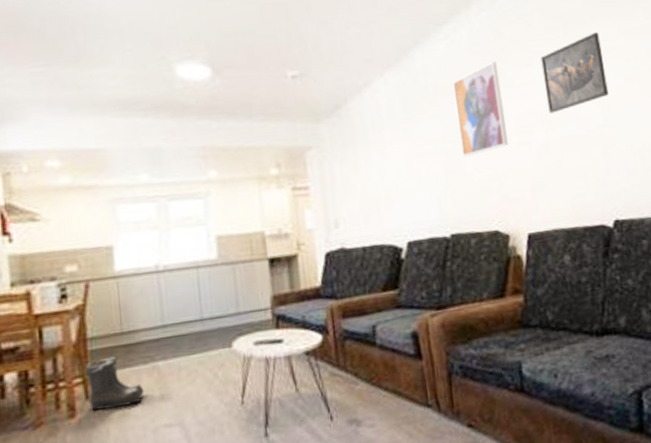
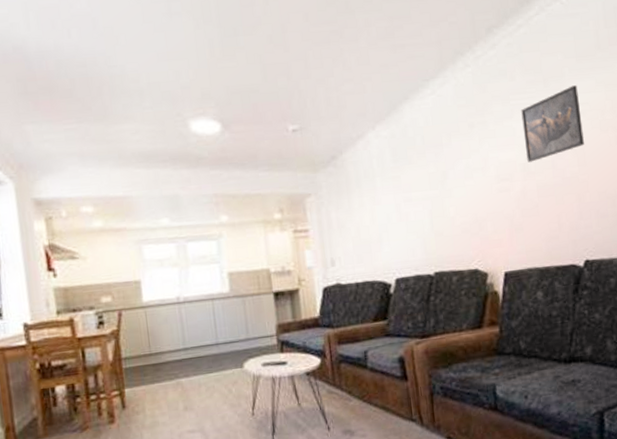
boots: present [86,356,145,411] -> none [122,373,171,418]
wall art: present [452,61,509,157] -> none [438,114,489,203]

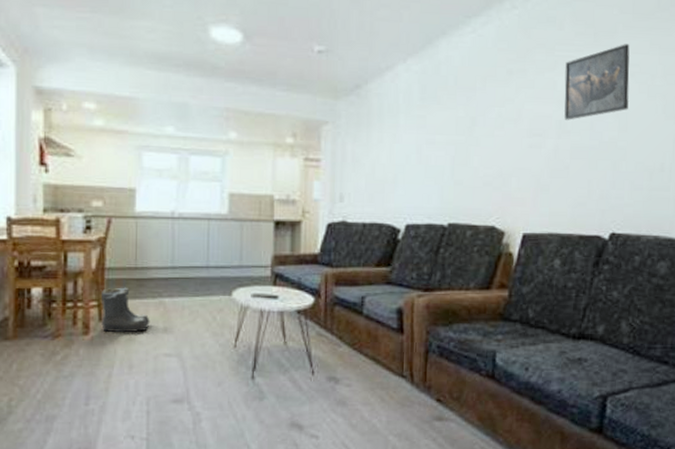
boots: none [122,373,171,418] -> present [101,287,150,333]

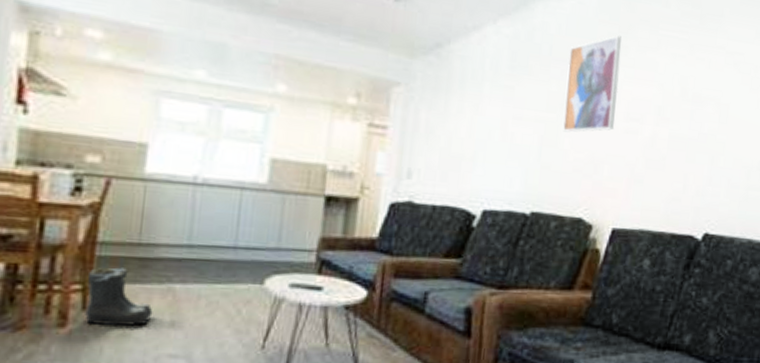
wall art: none [471,61,521,152] -> present [563,35,622,133]
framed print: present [564,44,630,120] -> none [664,30,736,107]

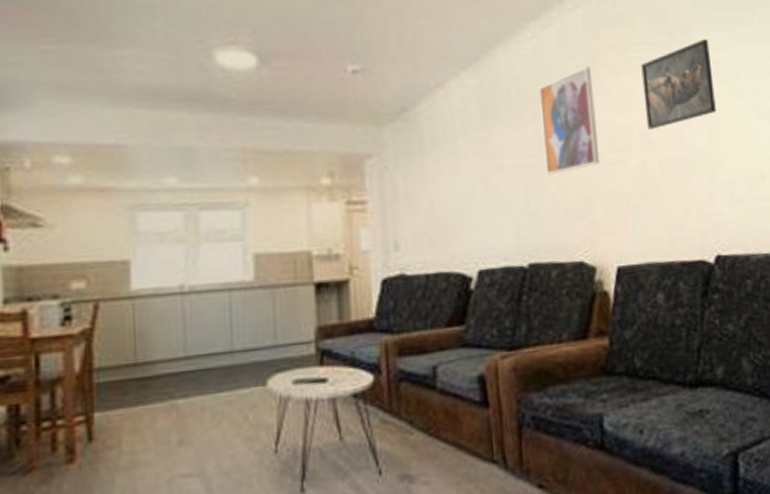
boots: present [85,267,153,327] -> none [90,391,160,455]
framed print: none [664,30,736,107] -> present [641,39,716,130]

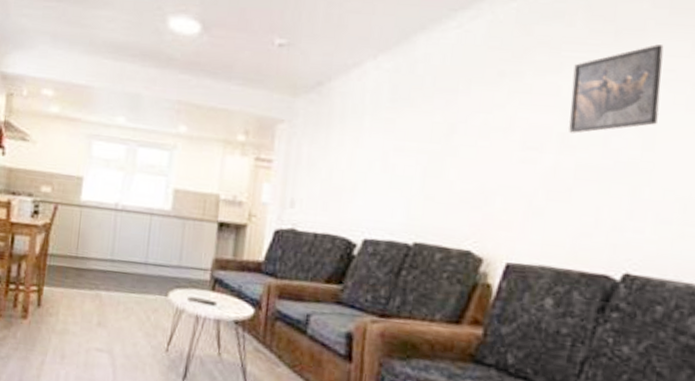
wall art: present [538,66,601,175] -> none [448,61,516,163]

